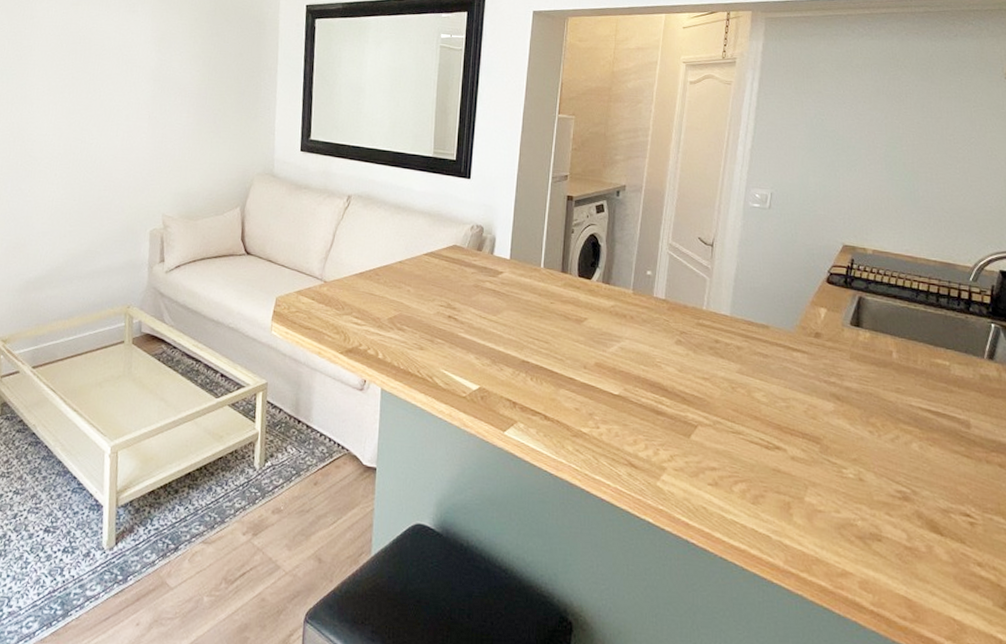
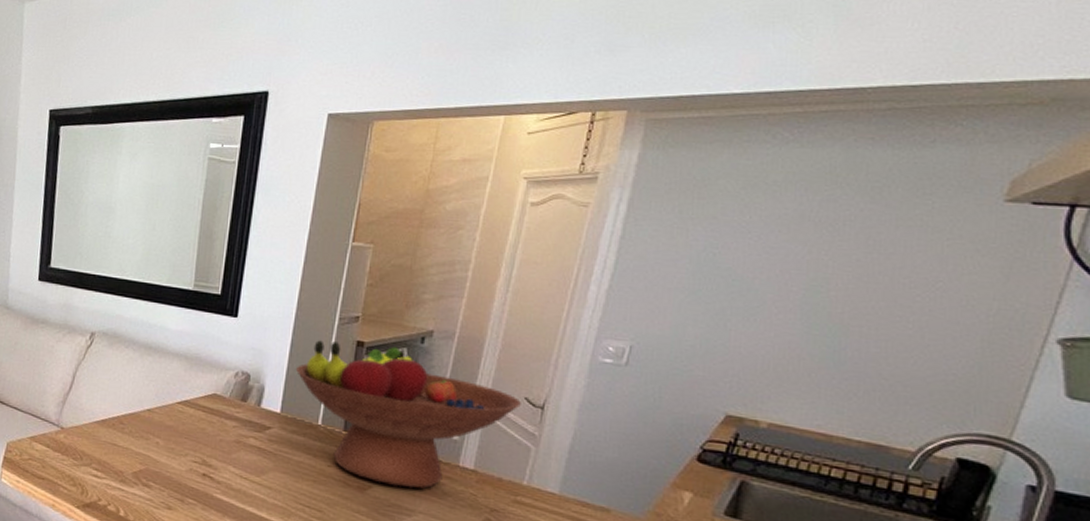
fruit bowl: none [520,196,696,318] -> present [295,340,521,489]

